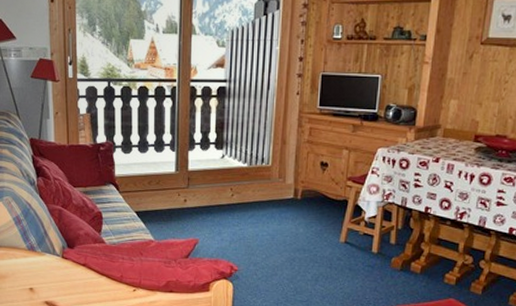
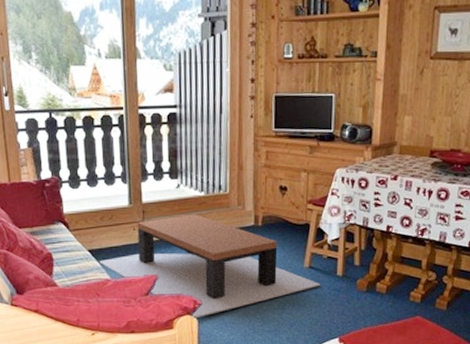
coffee table: none [144,184,355,284] -> present [98,214,321,319]

